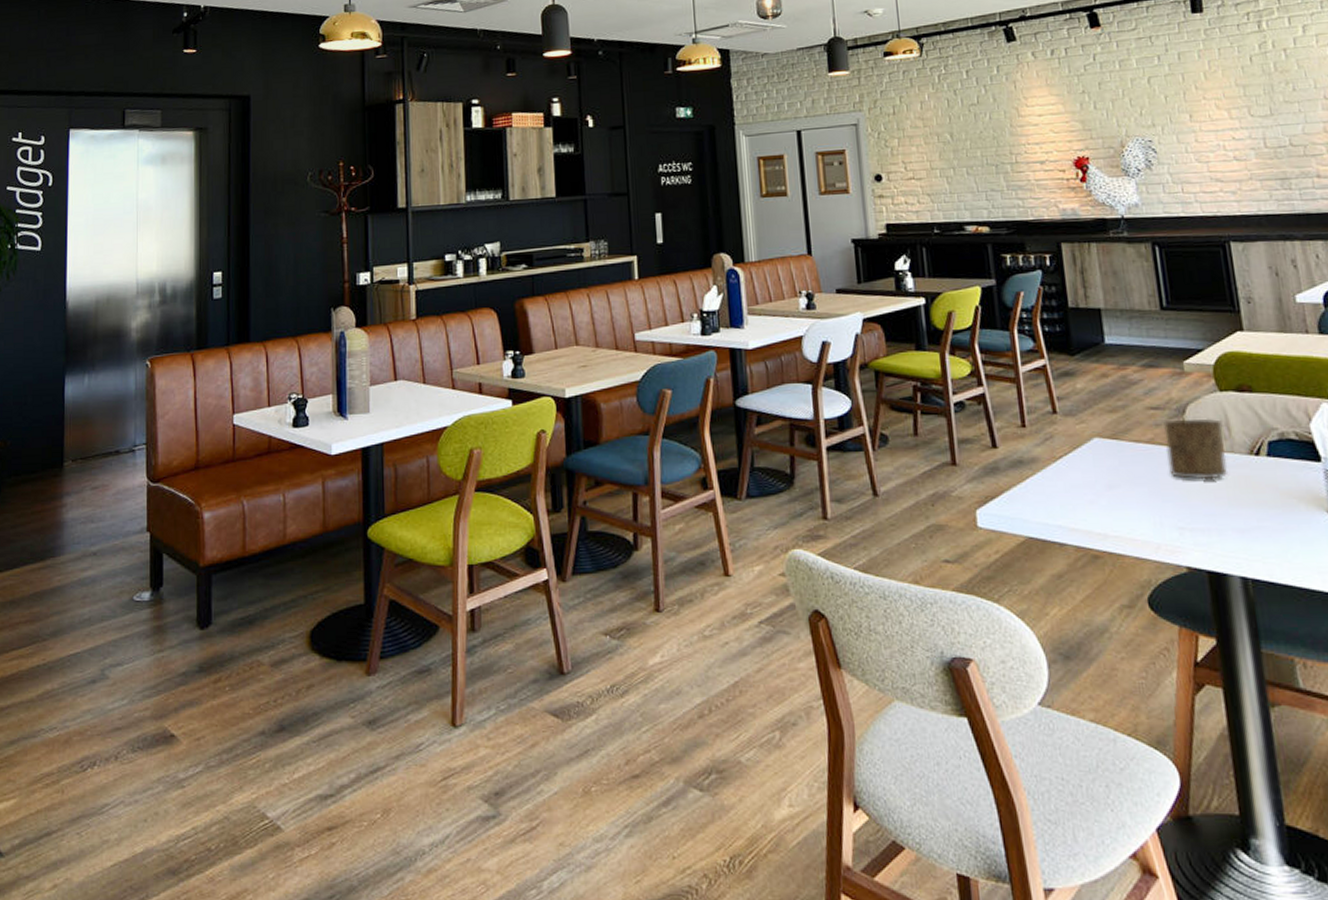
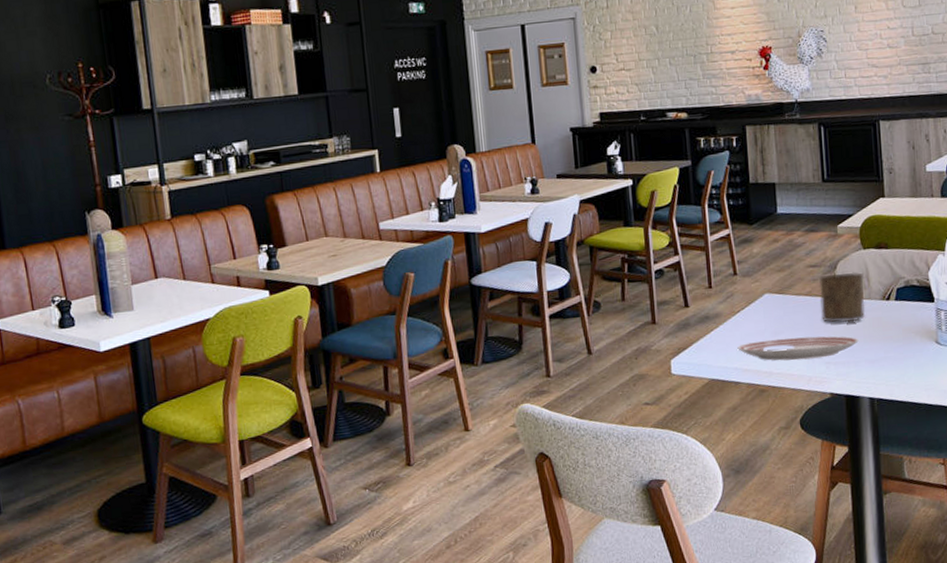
dinner plate: none [1060,493,1221,522] -> present [737,336,859,361]

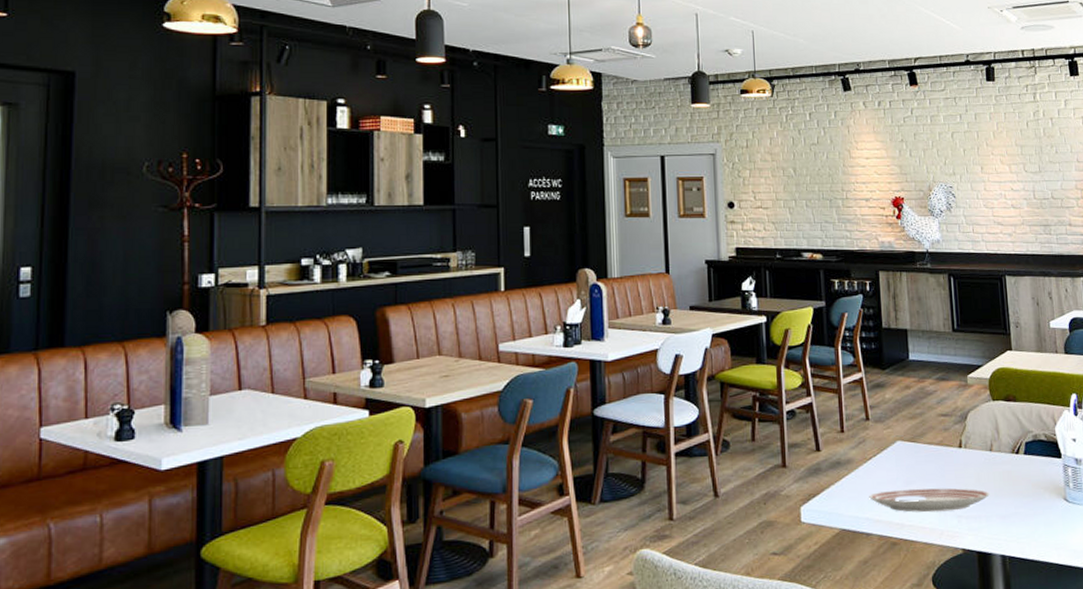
cup: present [818,272,865,323] -> none [949,423,995,475]

